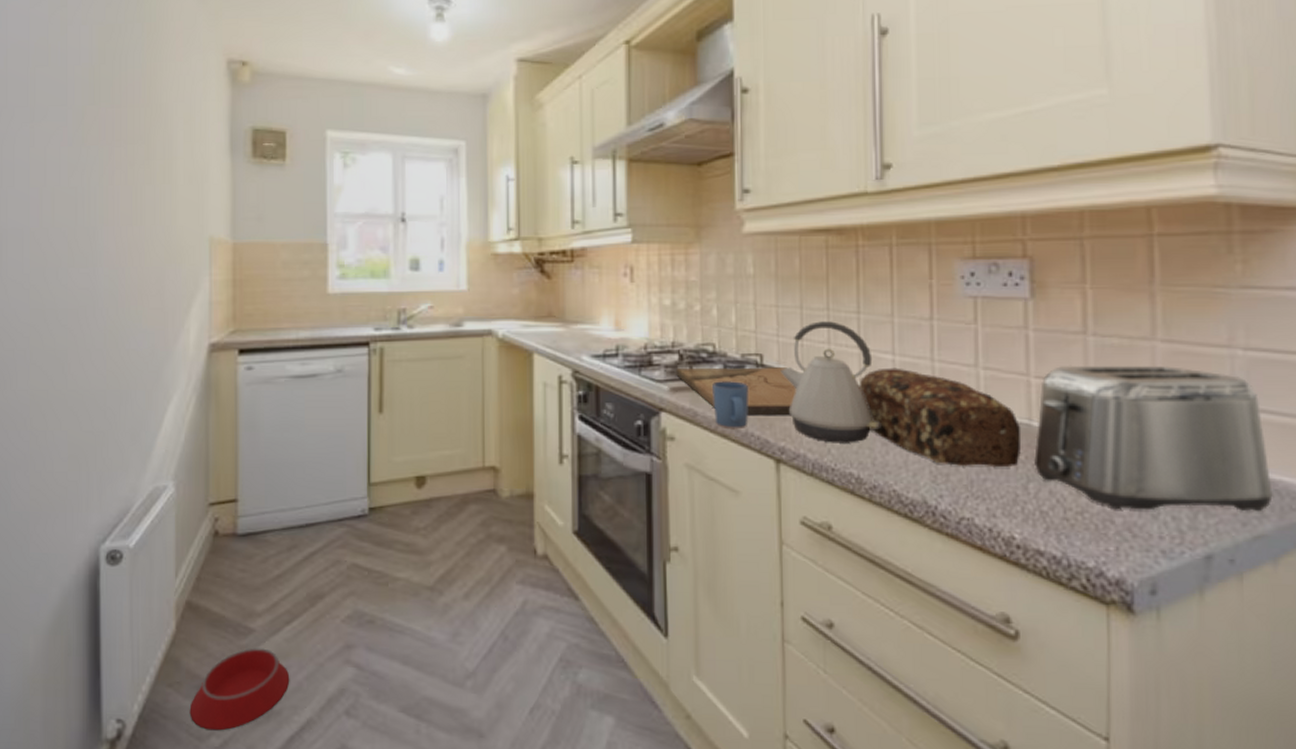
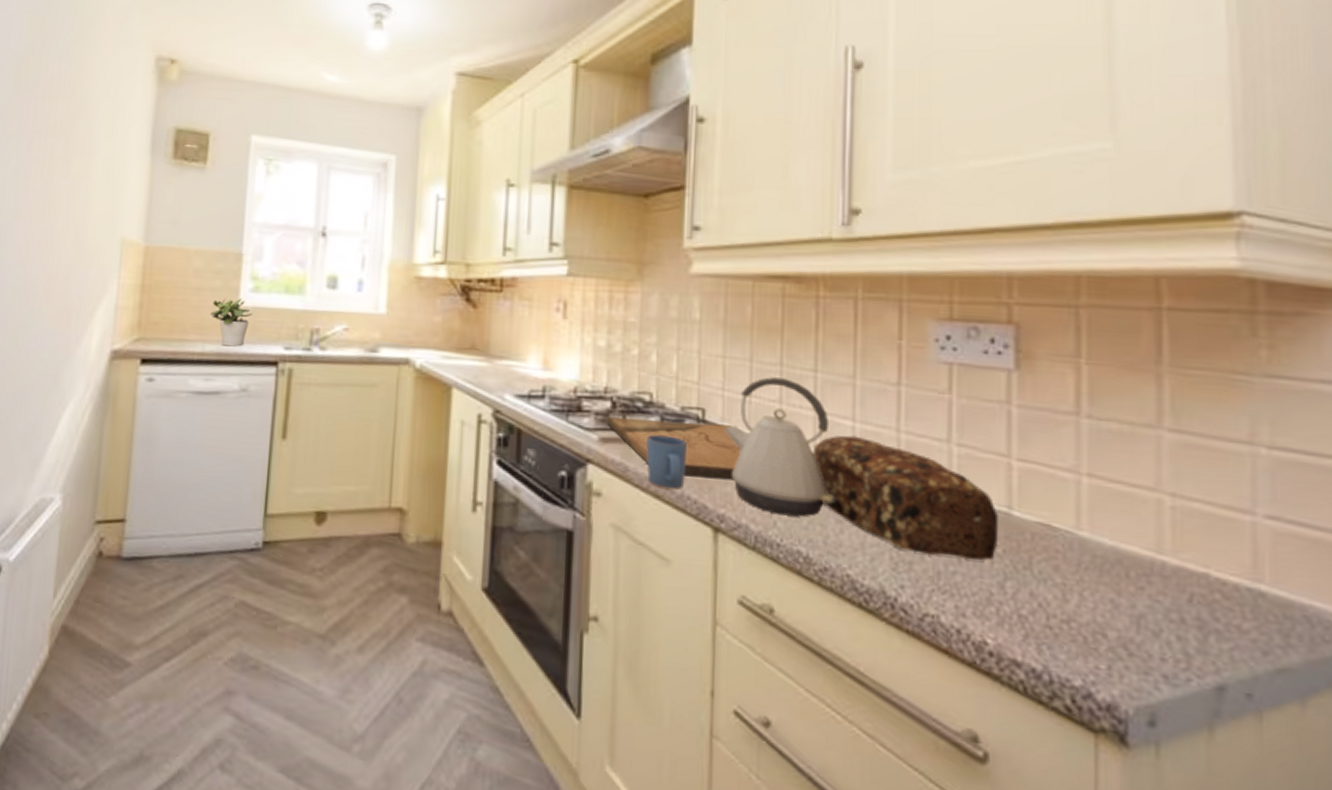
pet bowl: present [189,648,290,731] -> none [54,683,164,772]
potted plant: none [301,285,341,331] -> present [210,298,252,347]
toaster: present [1033,365,1274,512] -> none [1012,449,1303,640]

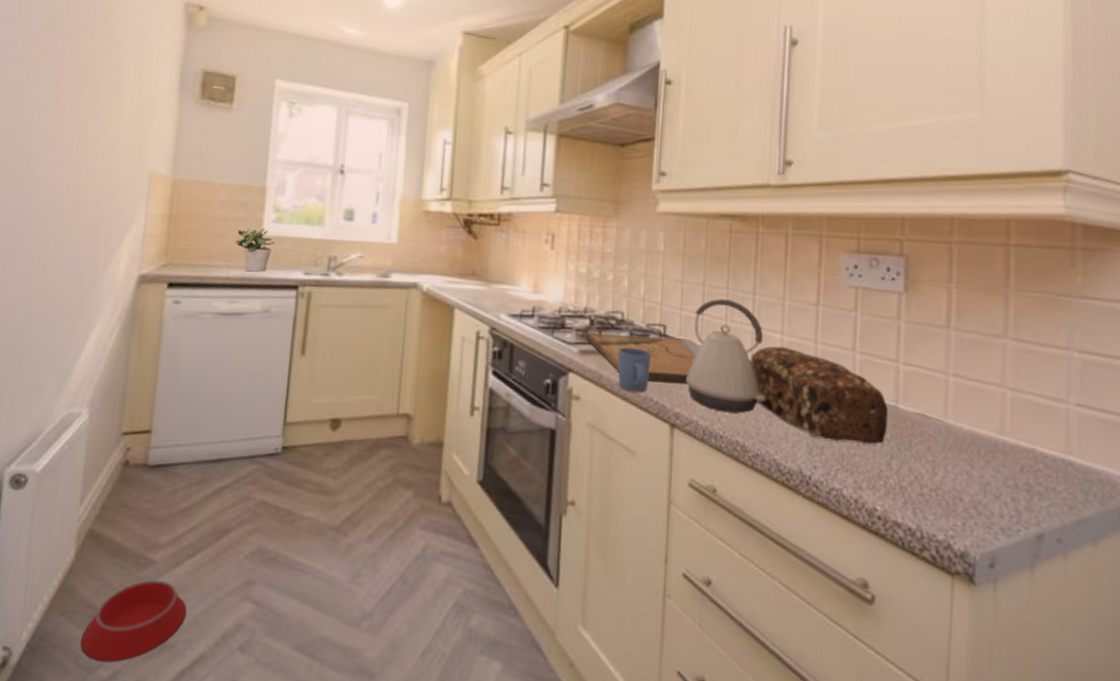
pet bowl: none [54,683,164,772] -> present [80,579,187,662]

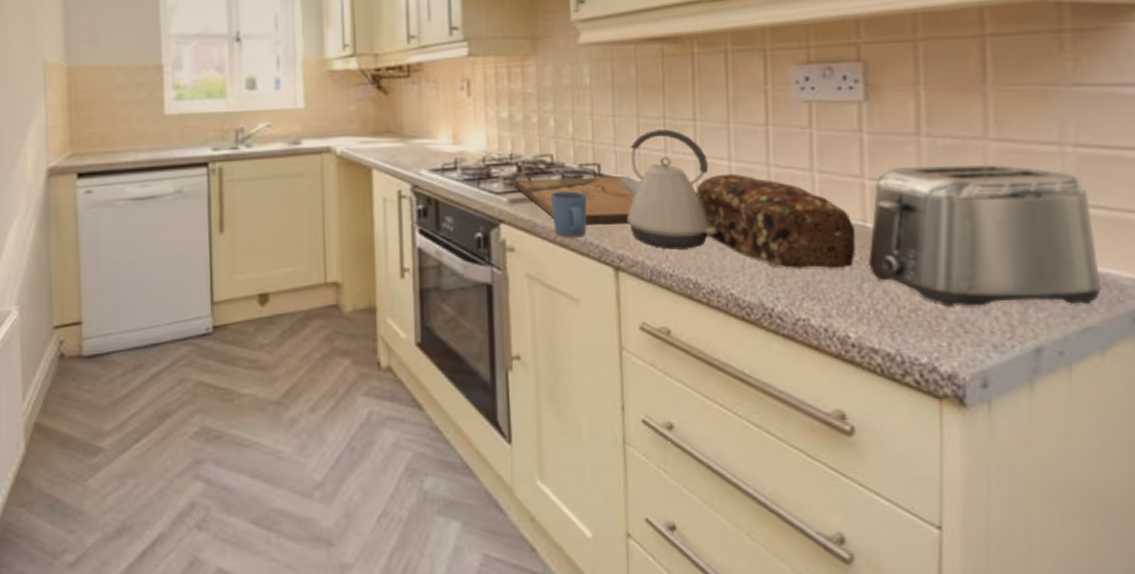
pet bowl: present [80,579,187,662] -> none [42,466,141,548]
potted plant: present [235,228,274,272] -> none [138,107,178,153]
toaster: none [897,355,1098,497] -> present [867,164,1103,307]

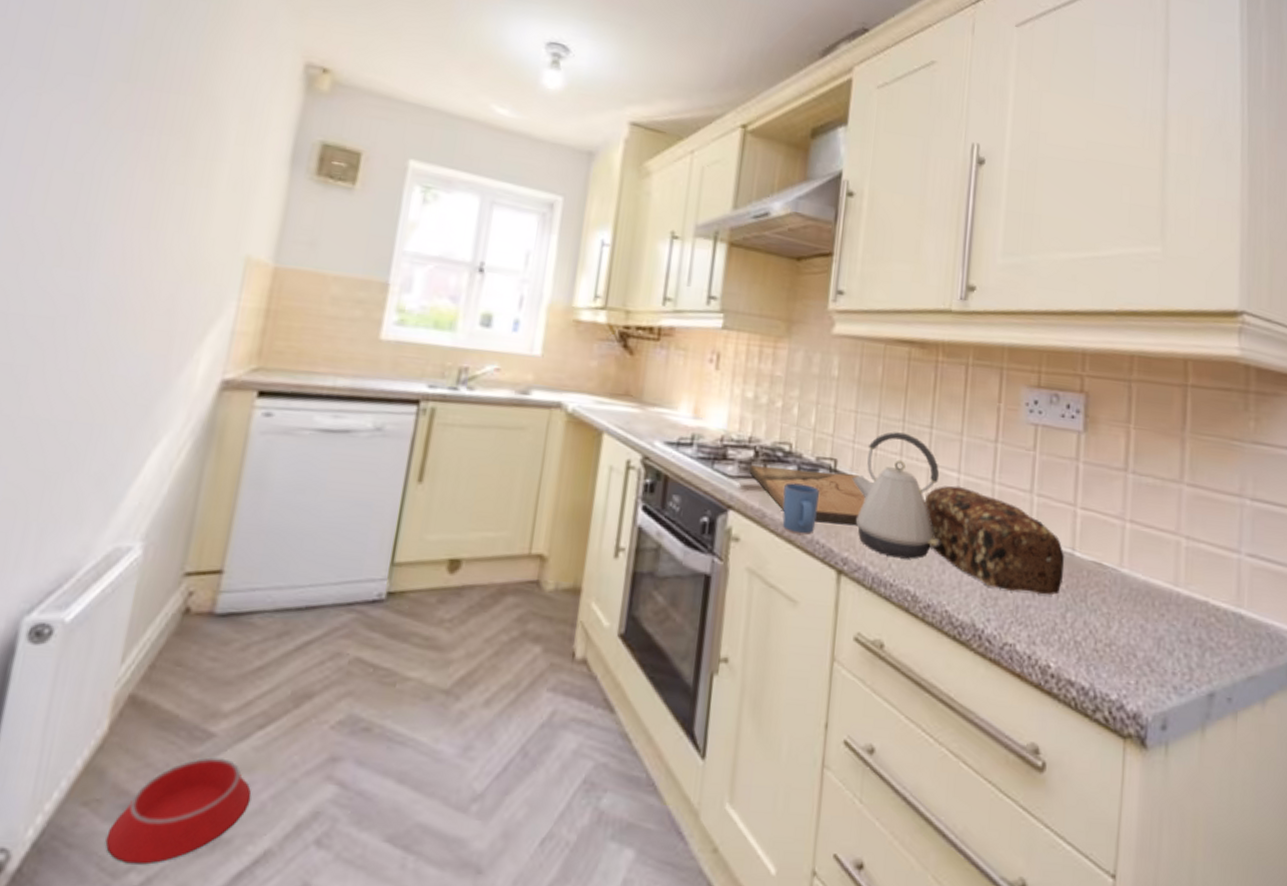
pet bowl: none [42,466,141,548] -> present [105,757,251,865]
toaster: present [867,164,1103,307] -> none [1072,499,1267,653]

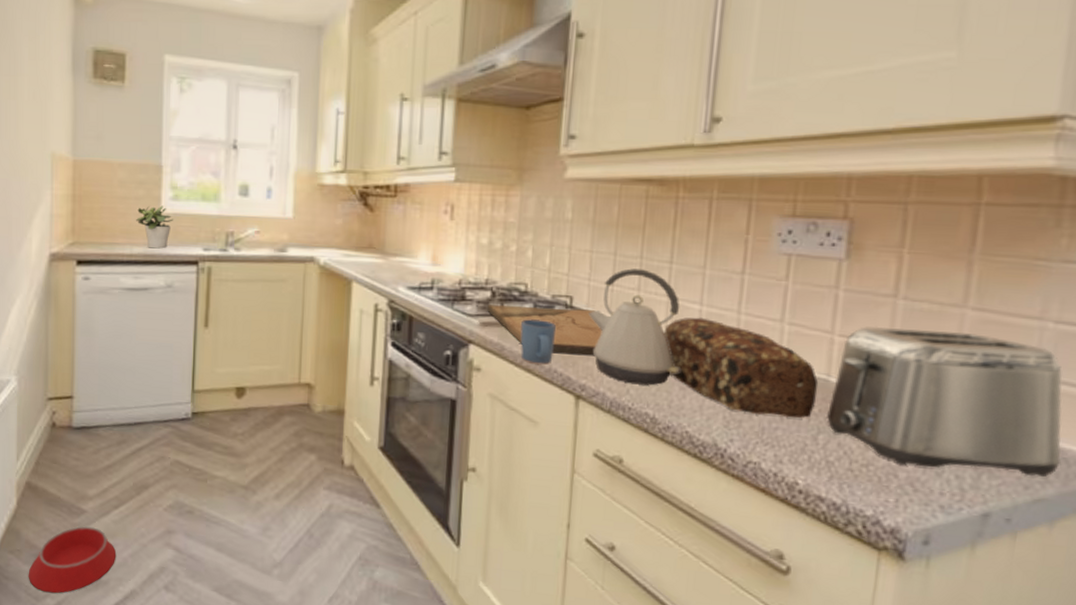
potted plant: none [346,330,395,383] -> present [136,206,173,249]
toaster: none [1072,499,1267,653] -> present [825,326,1063,477]

